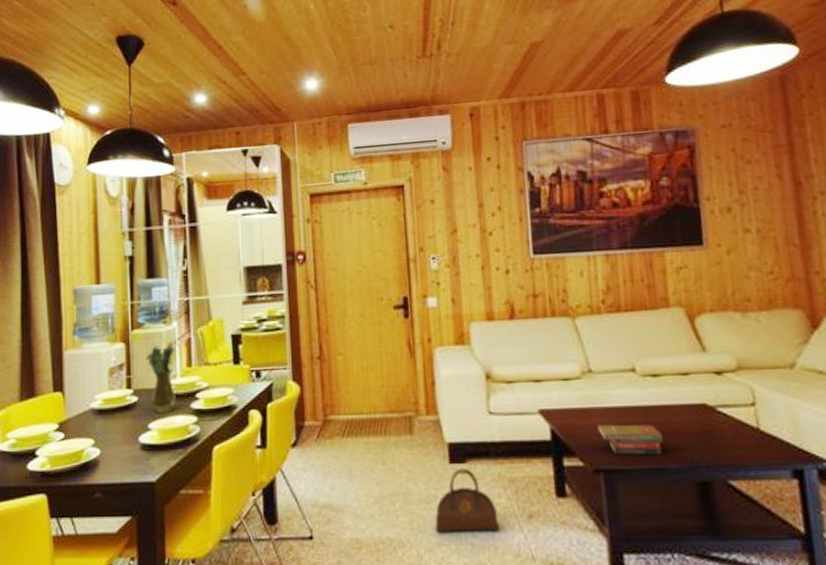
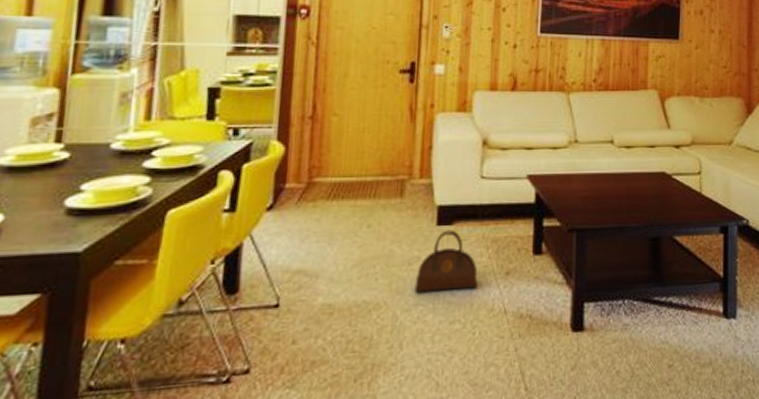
vase: present [146,343,176,415] -> none [88,91,129,174]
books: present [597,424,664,456] -> none [576,189,629,216]

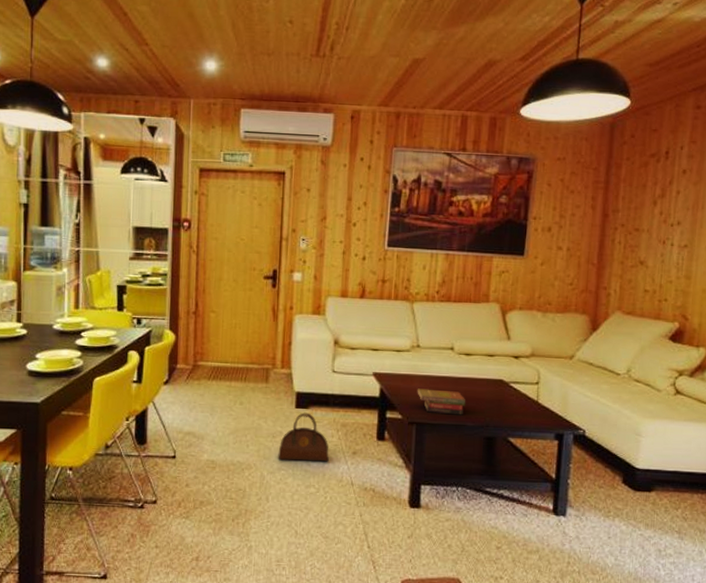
books: none [576,189,629,216] -> present [417,388,466,415]

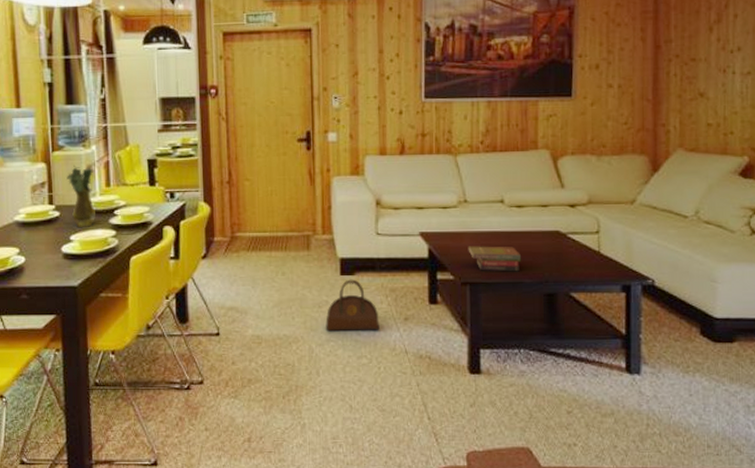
vase: none [36,285,63,348] -> present [66,165,95,228]

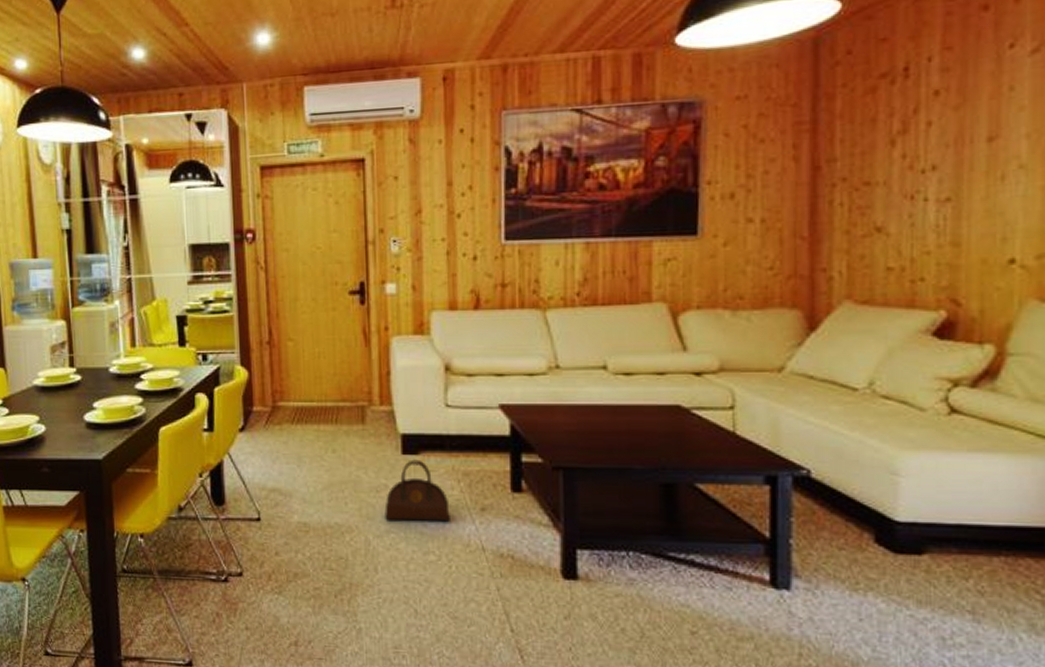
vase: present [66,165,95,228] -> none [88,322,120,394]
books: present [468,246,522,272] -> none [560,422,631,456]

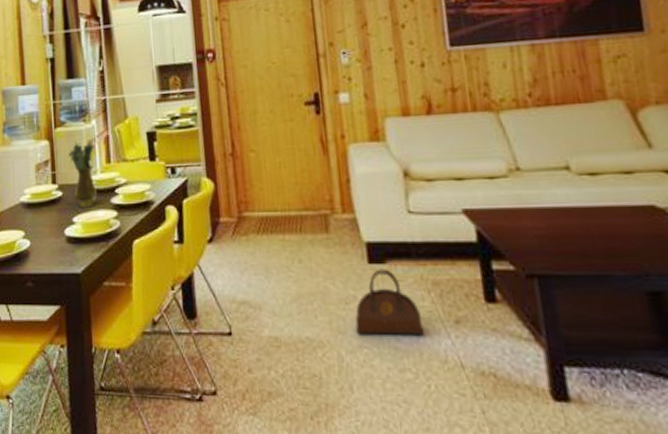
vase: none [88,322,120,394] -> present [68,141,97,209]

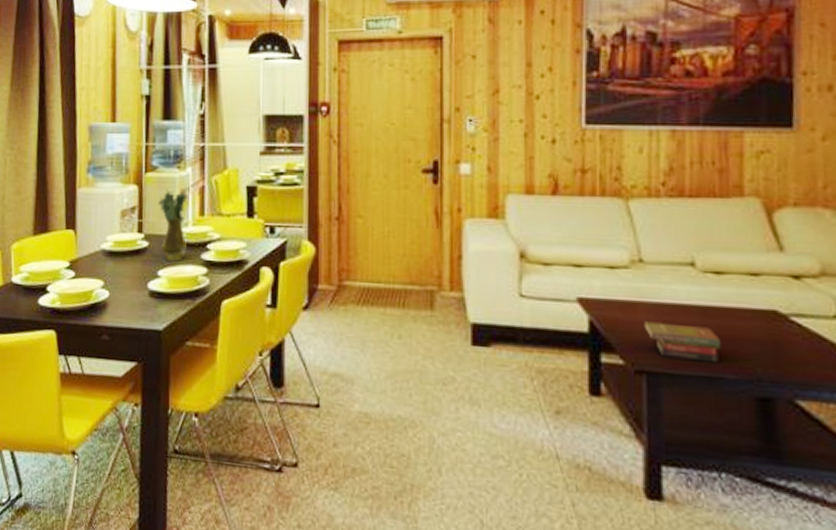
handbag: present [355,269,424,336] -> none [451,351,522,423]
books: none [529,226,607,261] -> present [644,321,722,363]

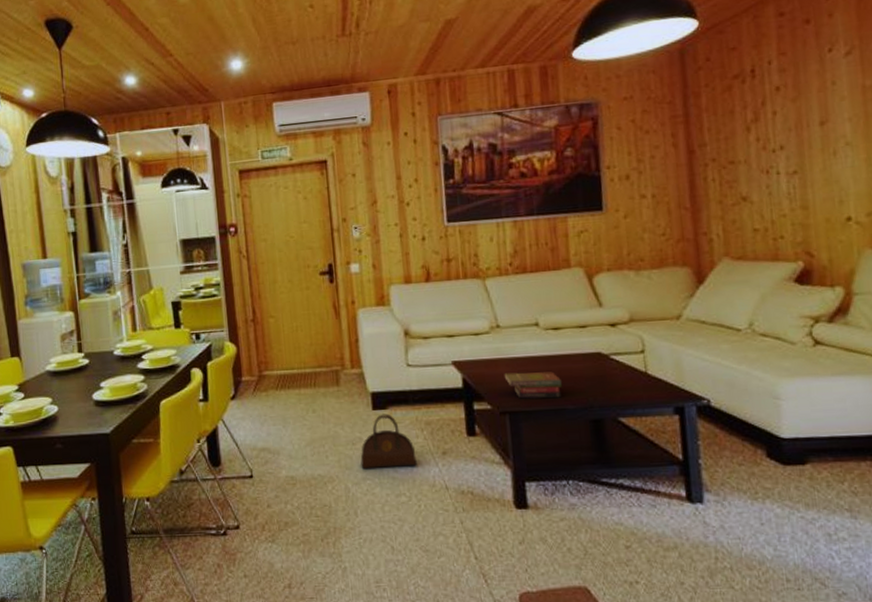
vase: present [158,188,187,263] -> none [94,311,124,375]
handbag: none [451,351,522,423] -> present [360,413,417,469]

